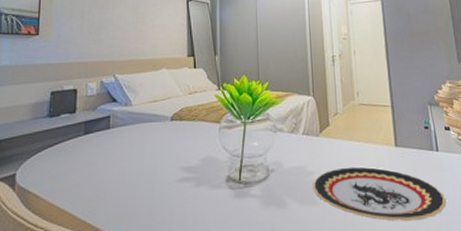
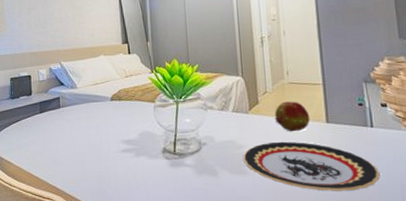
fruit: none [345,123,380,157] -> present [274,101,310,132]

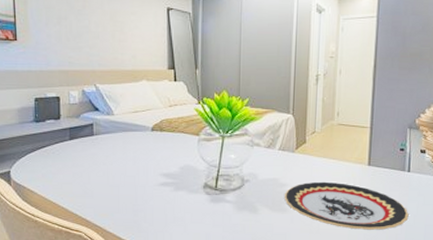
fruit: present [274,101,310,132] -> none [319,143,354,173]

